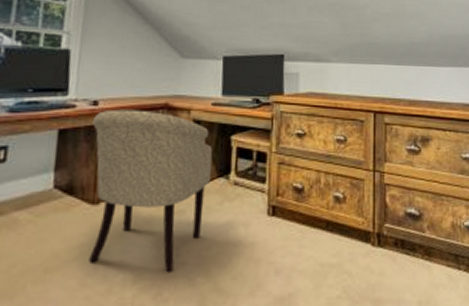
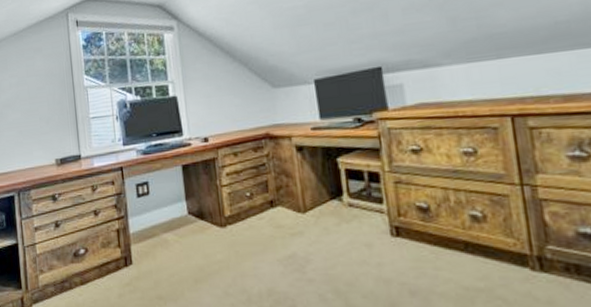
chair: present [89,109,213,273] -> none [207,141,324,288]

